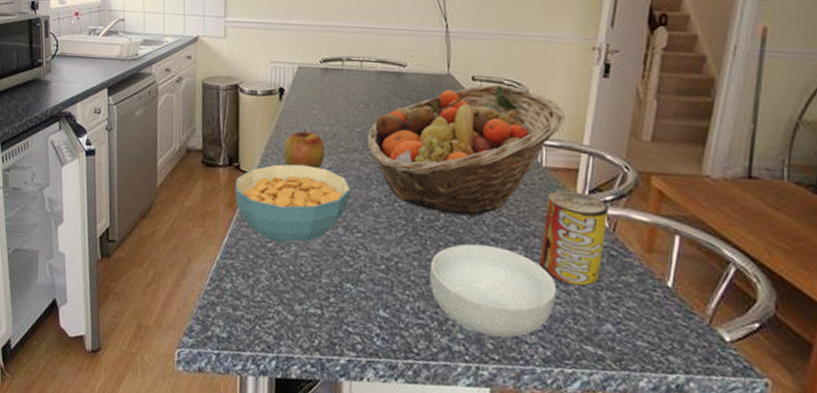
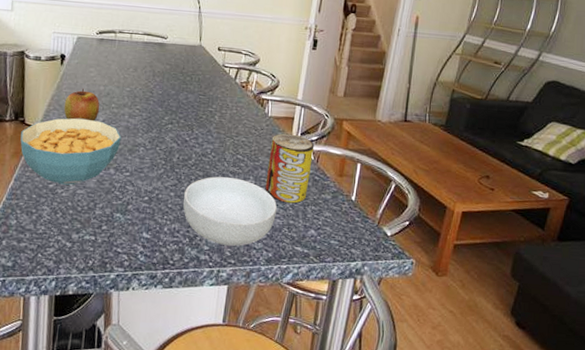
fruit basket: present [366,84,566,217] -> none [134,54,286,156]

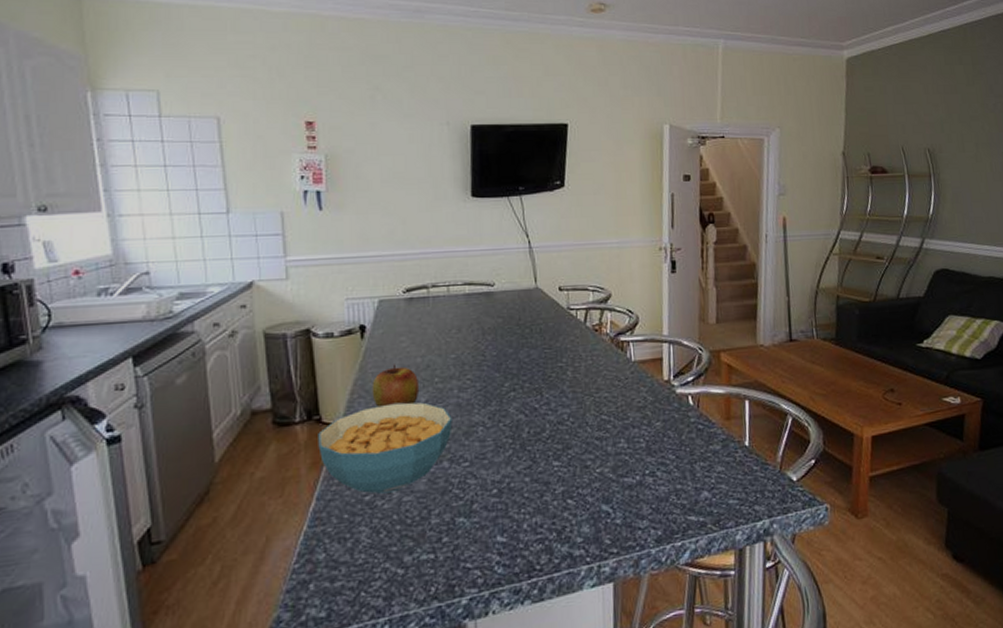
cereal bowl: present [183,176,277,246] -> none [542,444,659,533]
beverage can: present [265,133,315,203] -> none [640,378,692,464]

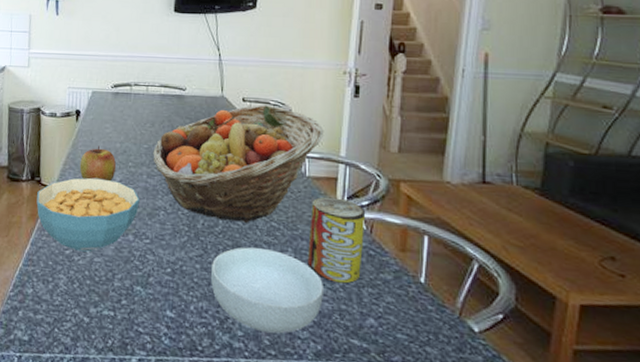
fruit basket: none [463,291,646,424] -> present [153,105,324,223]
cereal bowl: none [542,444,659,533] -> present [211,247,323,334]
beverage can: none [640,378,692,464] -> present [307,197,366,284]

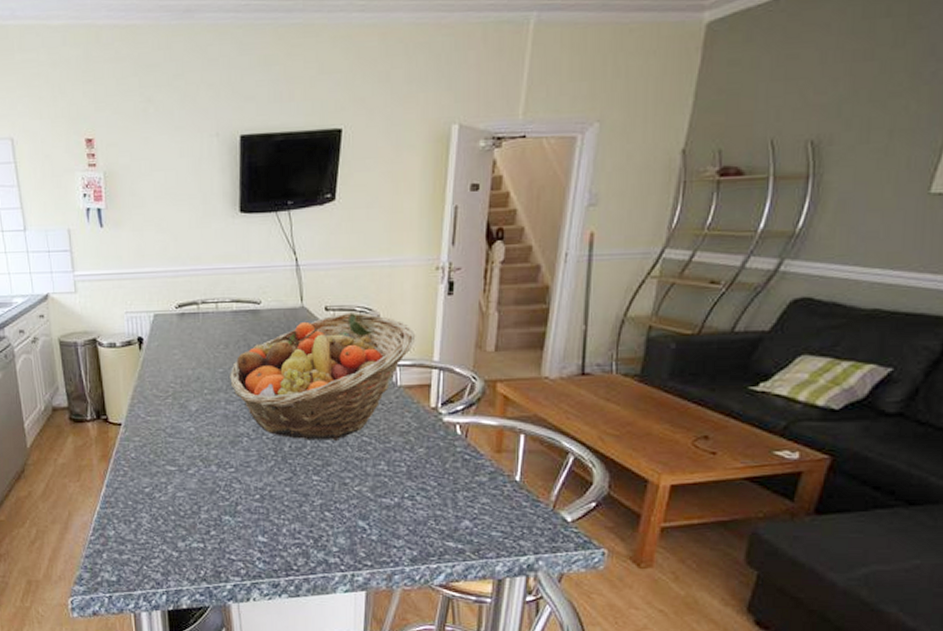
cereal bowl: present [36,177,140,252] -> none [106,410,220,488]
apple: present [79,146,117,182] -> none [149,375,191,413]
cereal bowl: present [211,247,323,334] -> none [302,465,418,545]
beverage can: present [307,197,366,284] -> none [401,405,461,490]

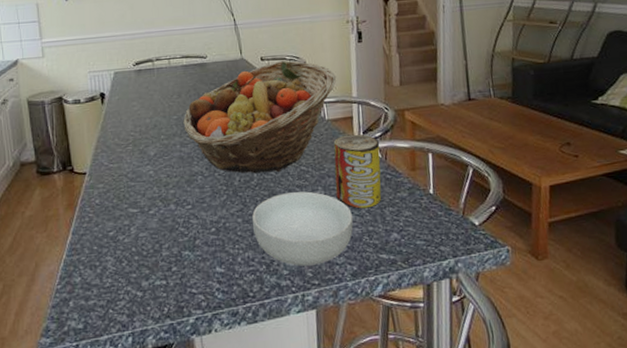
cereal bowl: none [302,465,418,545] -> present [252,191,353,266]
beverage can: none [401,405,461,490] -> present [333,134,382,209]

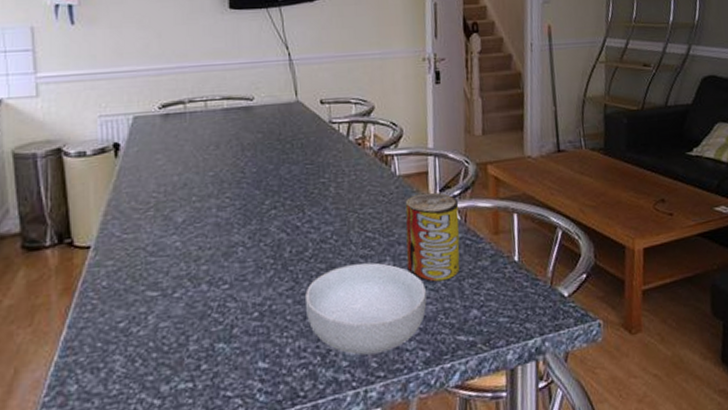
fruit basket: present [183,60,337,174] -> none [221,104,410,243]

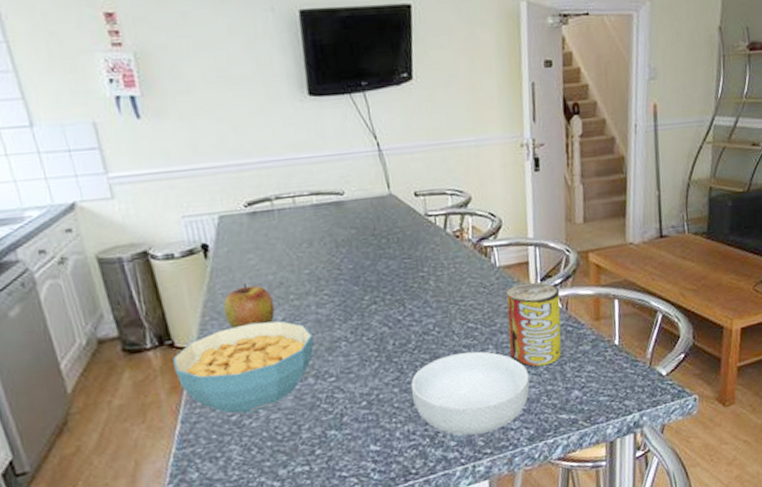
cereal bowl: none [70,222,211,320] -> present [173,320,314,414]
apple: none [126,183,177,229] -> present [223,283,275,329]

